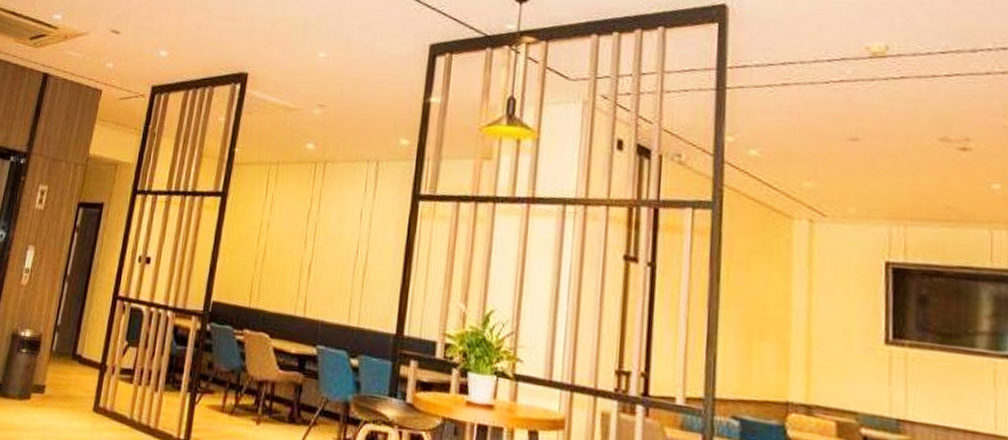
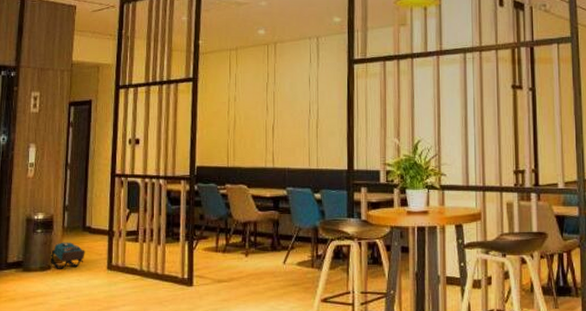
backpack: none [29,368,71,403] -> present [49,242,85,269]

